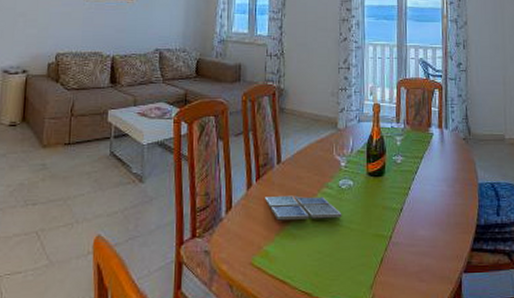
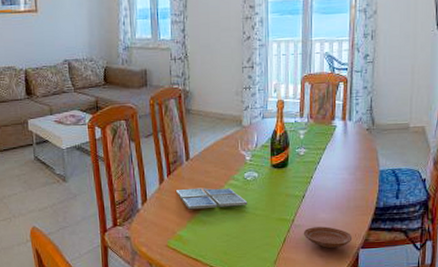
plate: none [401,245,454,272] -> present [303,226,353,249]

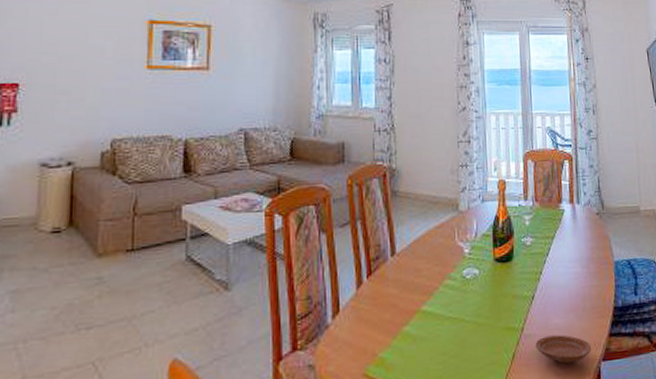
drink coaster: present [176,187,248,210] -> none [378,289,468,322]

